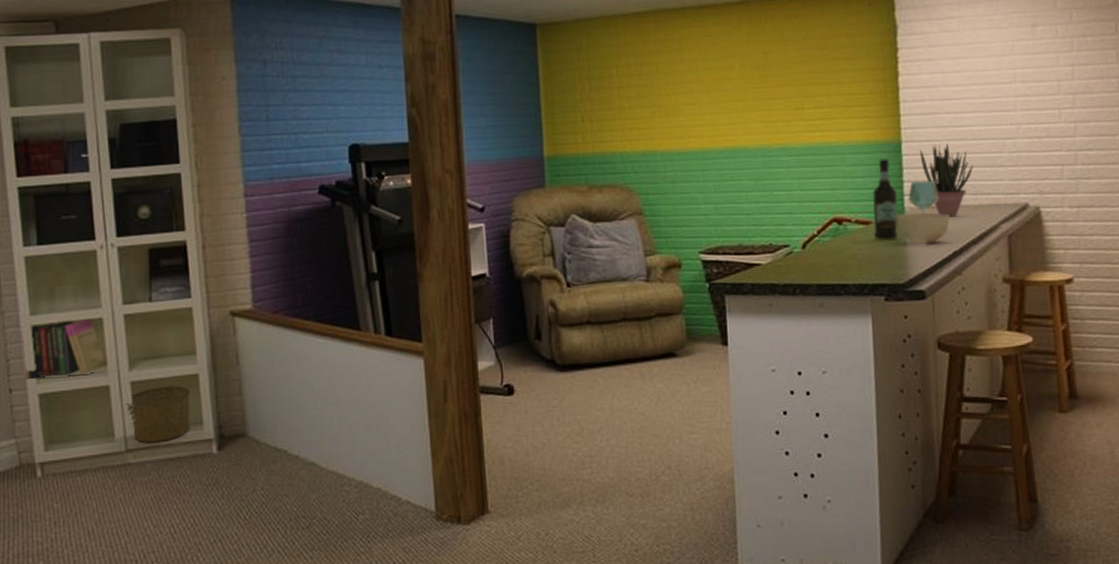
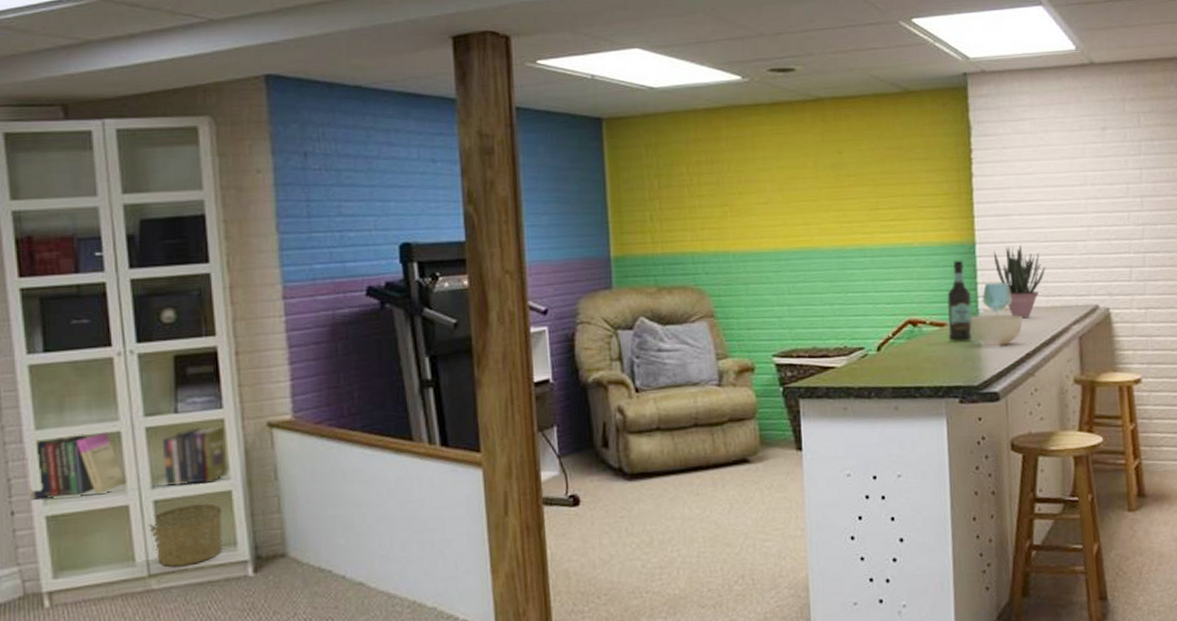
books: none [138,314,195,368] -> present [162,426,228,486]

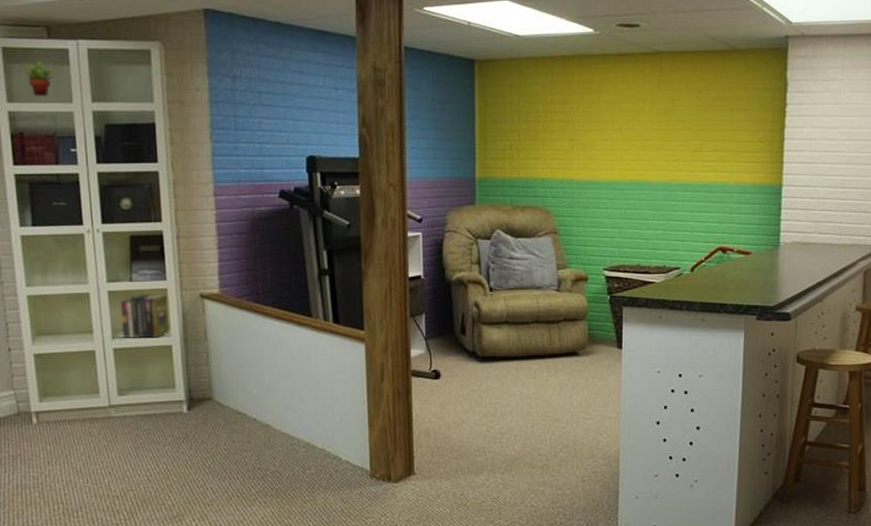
succulent plant: none [21,147,76,191] -> present [15,61,57,97]
books: present [23,432,126,500] -> none [17,292,93,341]
basket: present [147,503,222,568] -> none [109,354,164,401]
root beer: present [946,260,973,343] -> none [751,199,774,269]
bowl: present [970,314,1023,346] -> none [771,247,817,274]
wine glass: present [982,282,1012,315] -> none [783,221,810,248]
potted plant: present [993,245,1046,319] -> none [797,189,842,253]

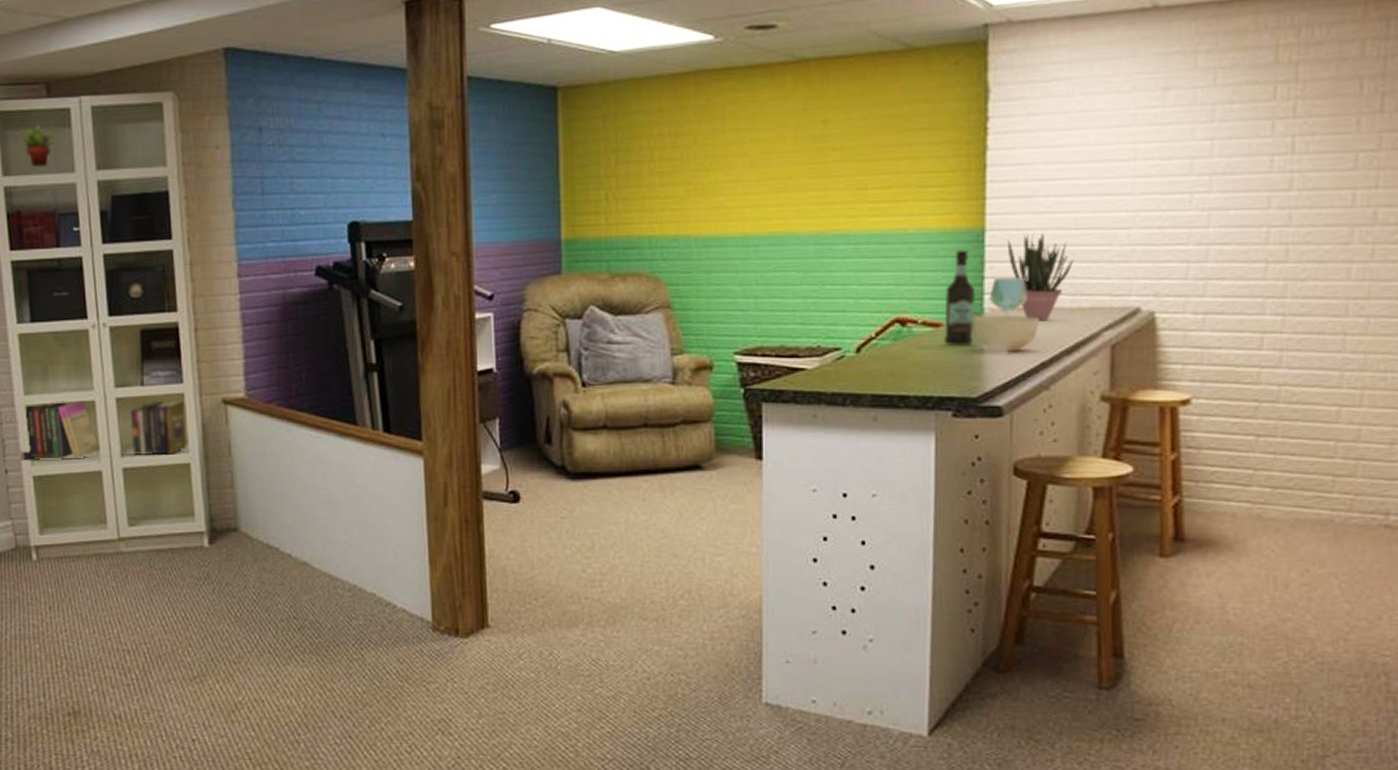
books: none [17,292,93,341] -> present [14,400,99,460]
root beer: none [751,199,774,269] -> present [943,250,975,347]
bowl: none [771,247,817,274] -> present [972,315,1039,352]
wine glass: none [783,221,810,248] -> present [989,277,1028,316]
potted plant: none [797,189,842,253] -> present [1007,232,1074,321]

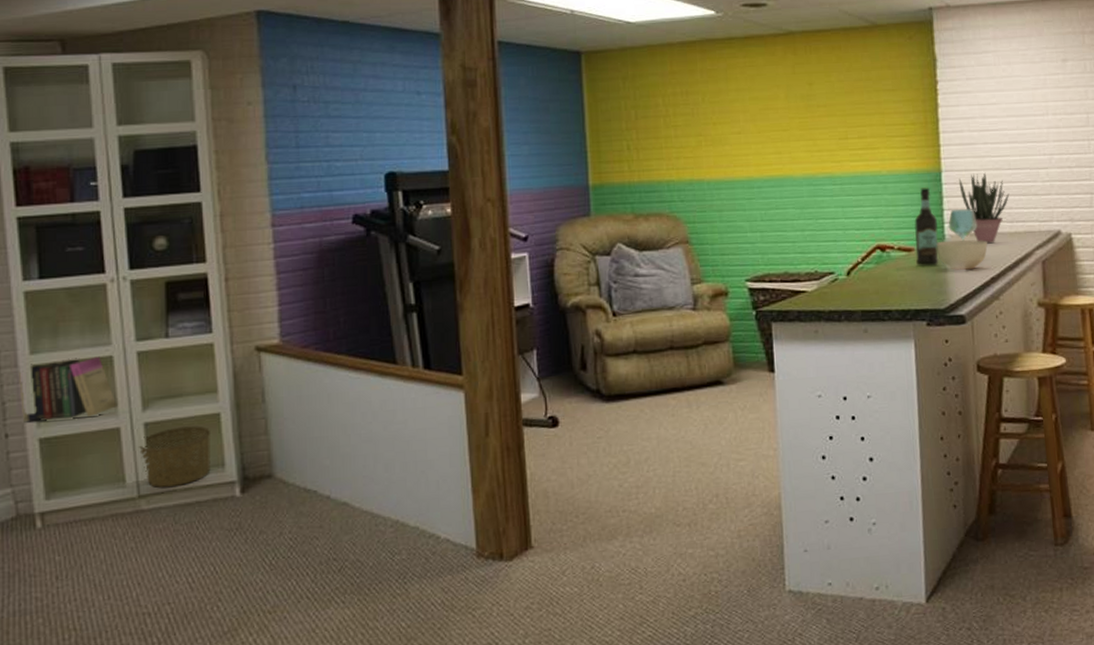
succulent plant: present [11,124,57,168] -> none [19,80,73,123]
basket: none [117,474,182,533] -> present [138,426,211,488]
books: present [130,400,187,455] -> none [153,350,217,409]

